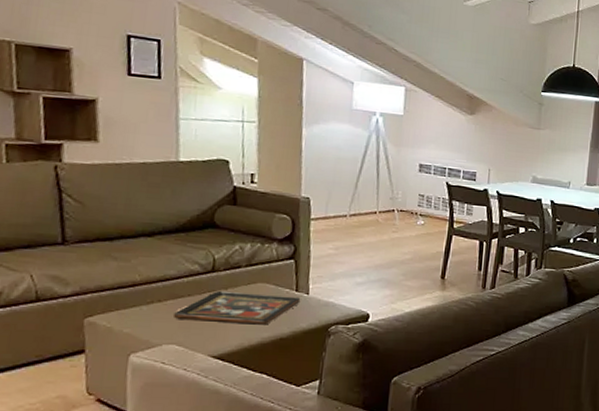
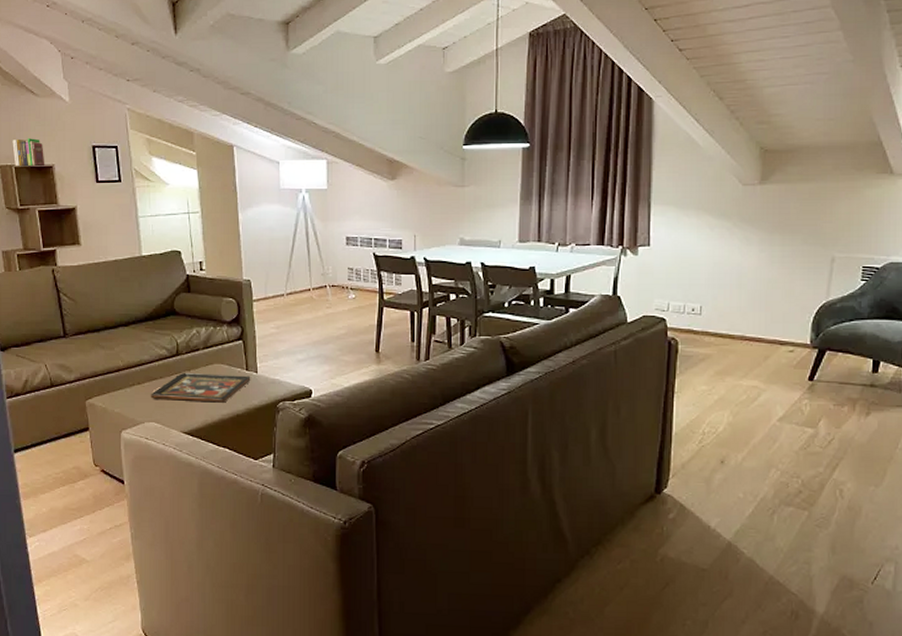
books: none [15,12,60,49] -> present [12,138,45,167]

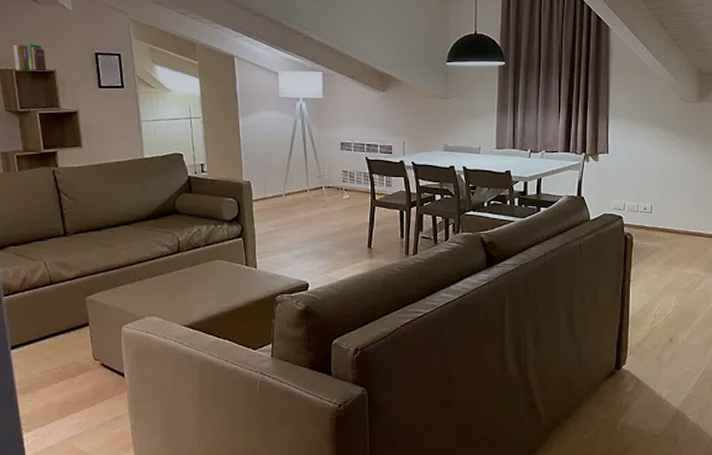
decorative tray: present [150,373,251,403] -> none [151,269,251,297]

